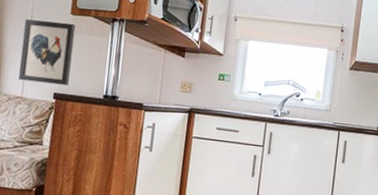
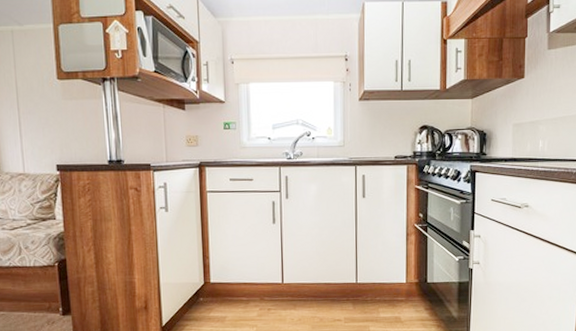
wall art: present [18,19,76,85] -> none [11,89,69,157]

